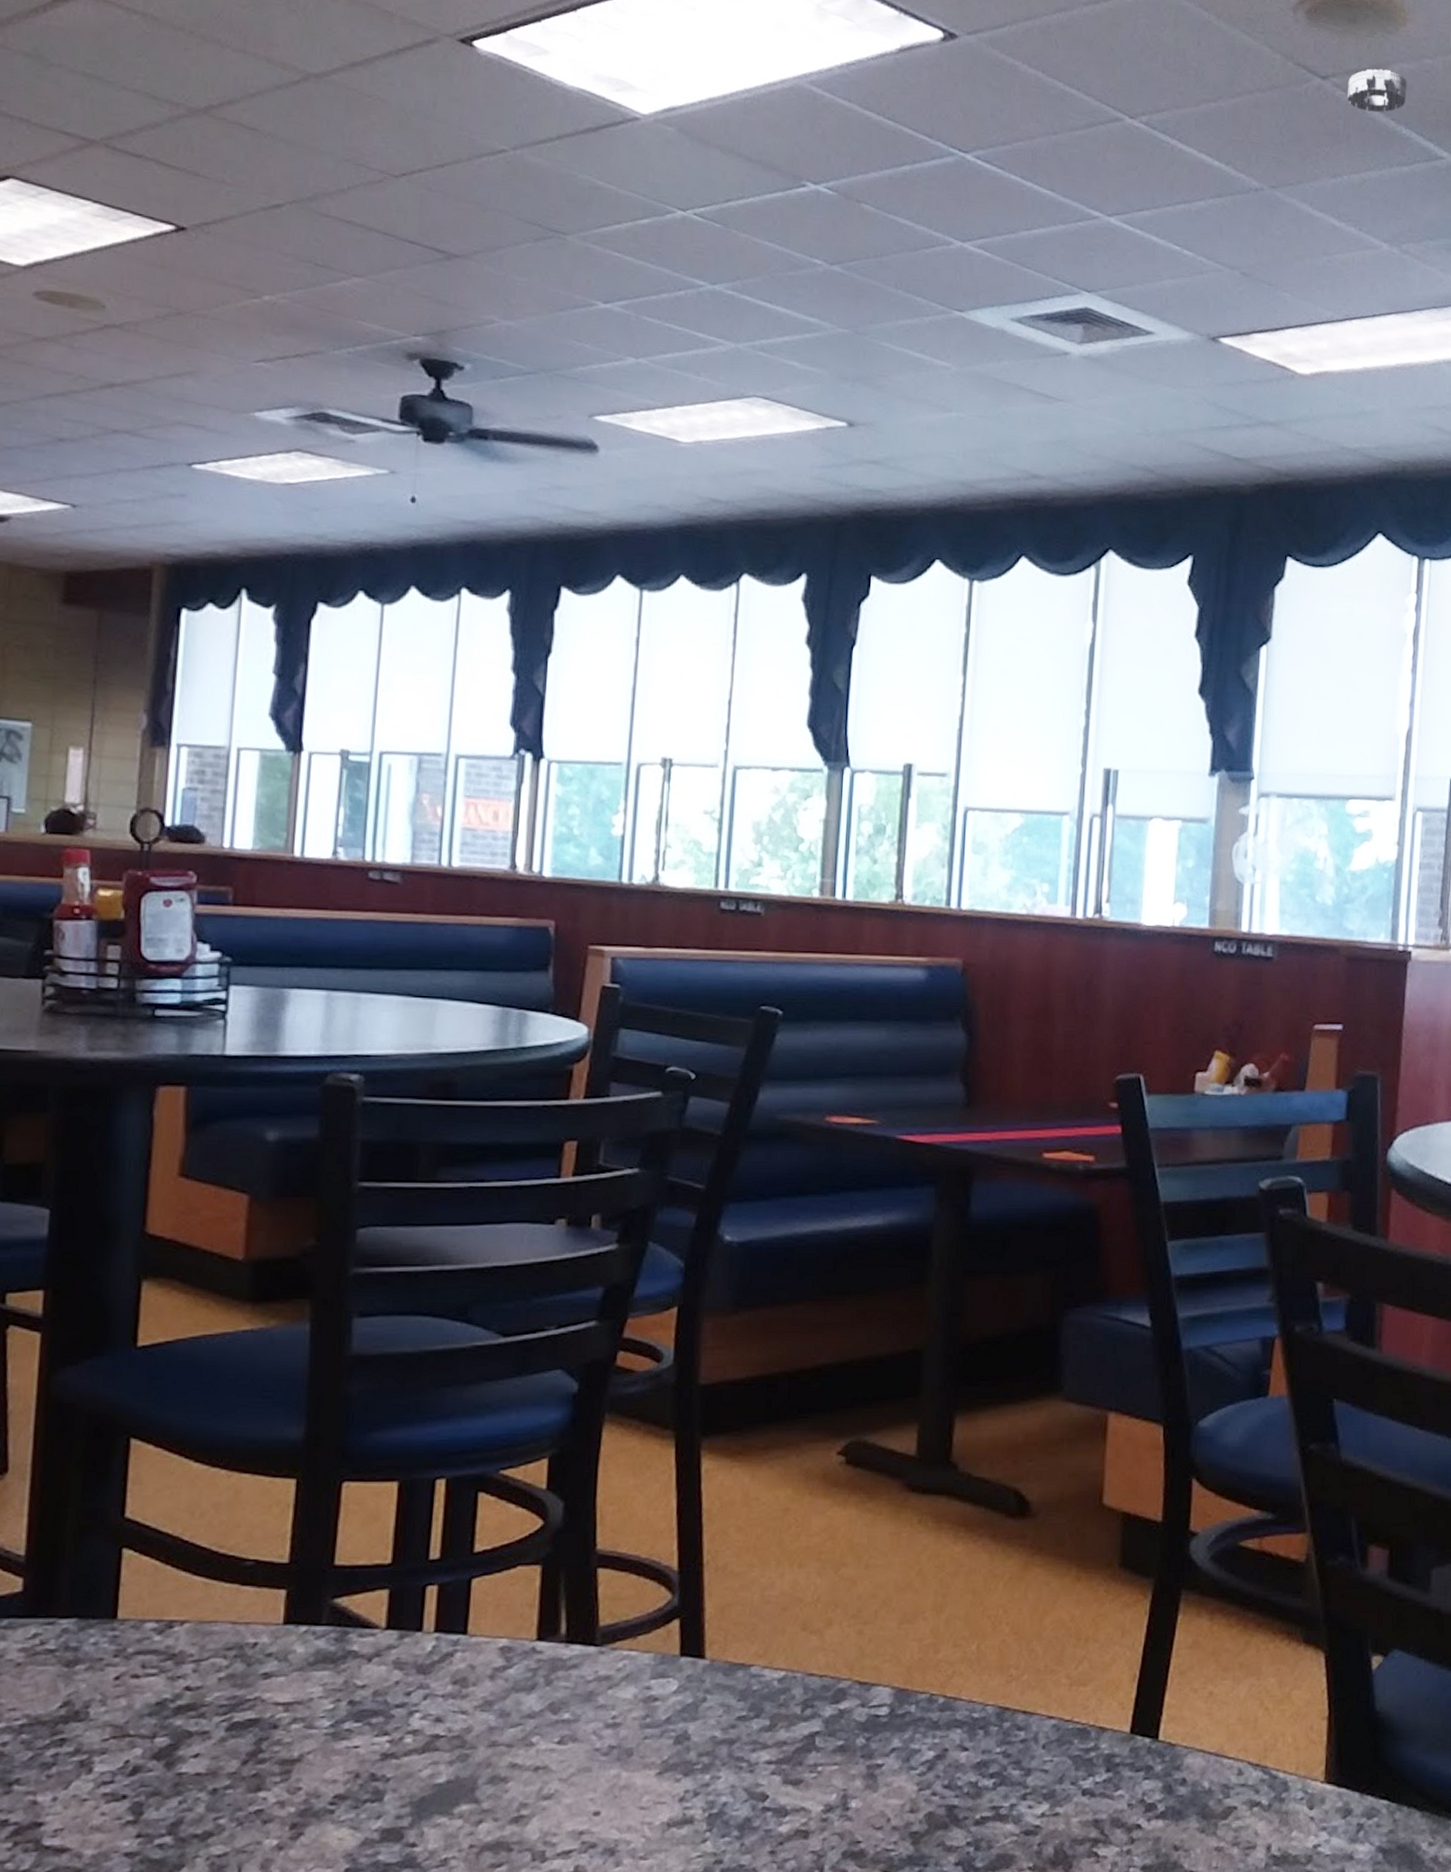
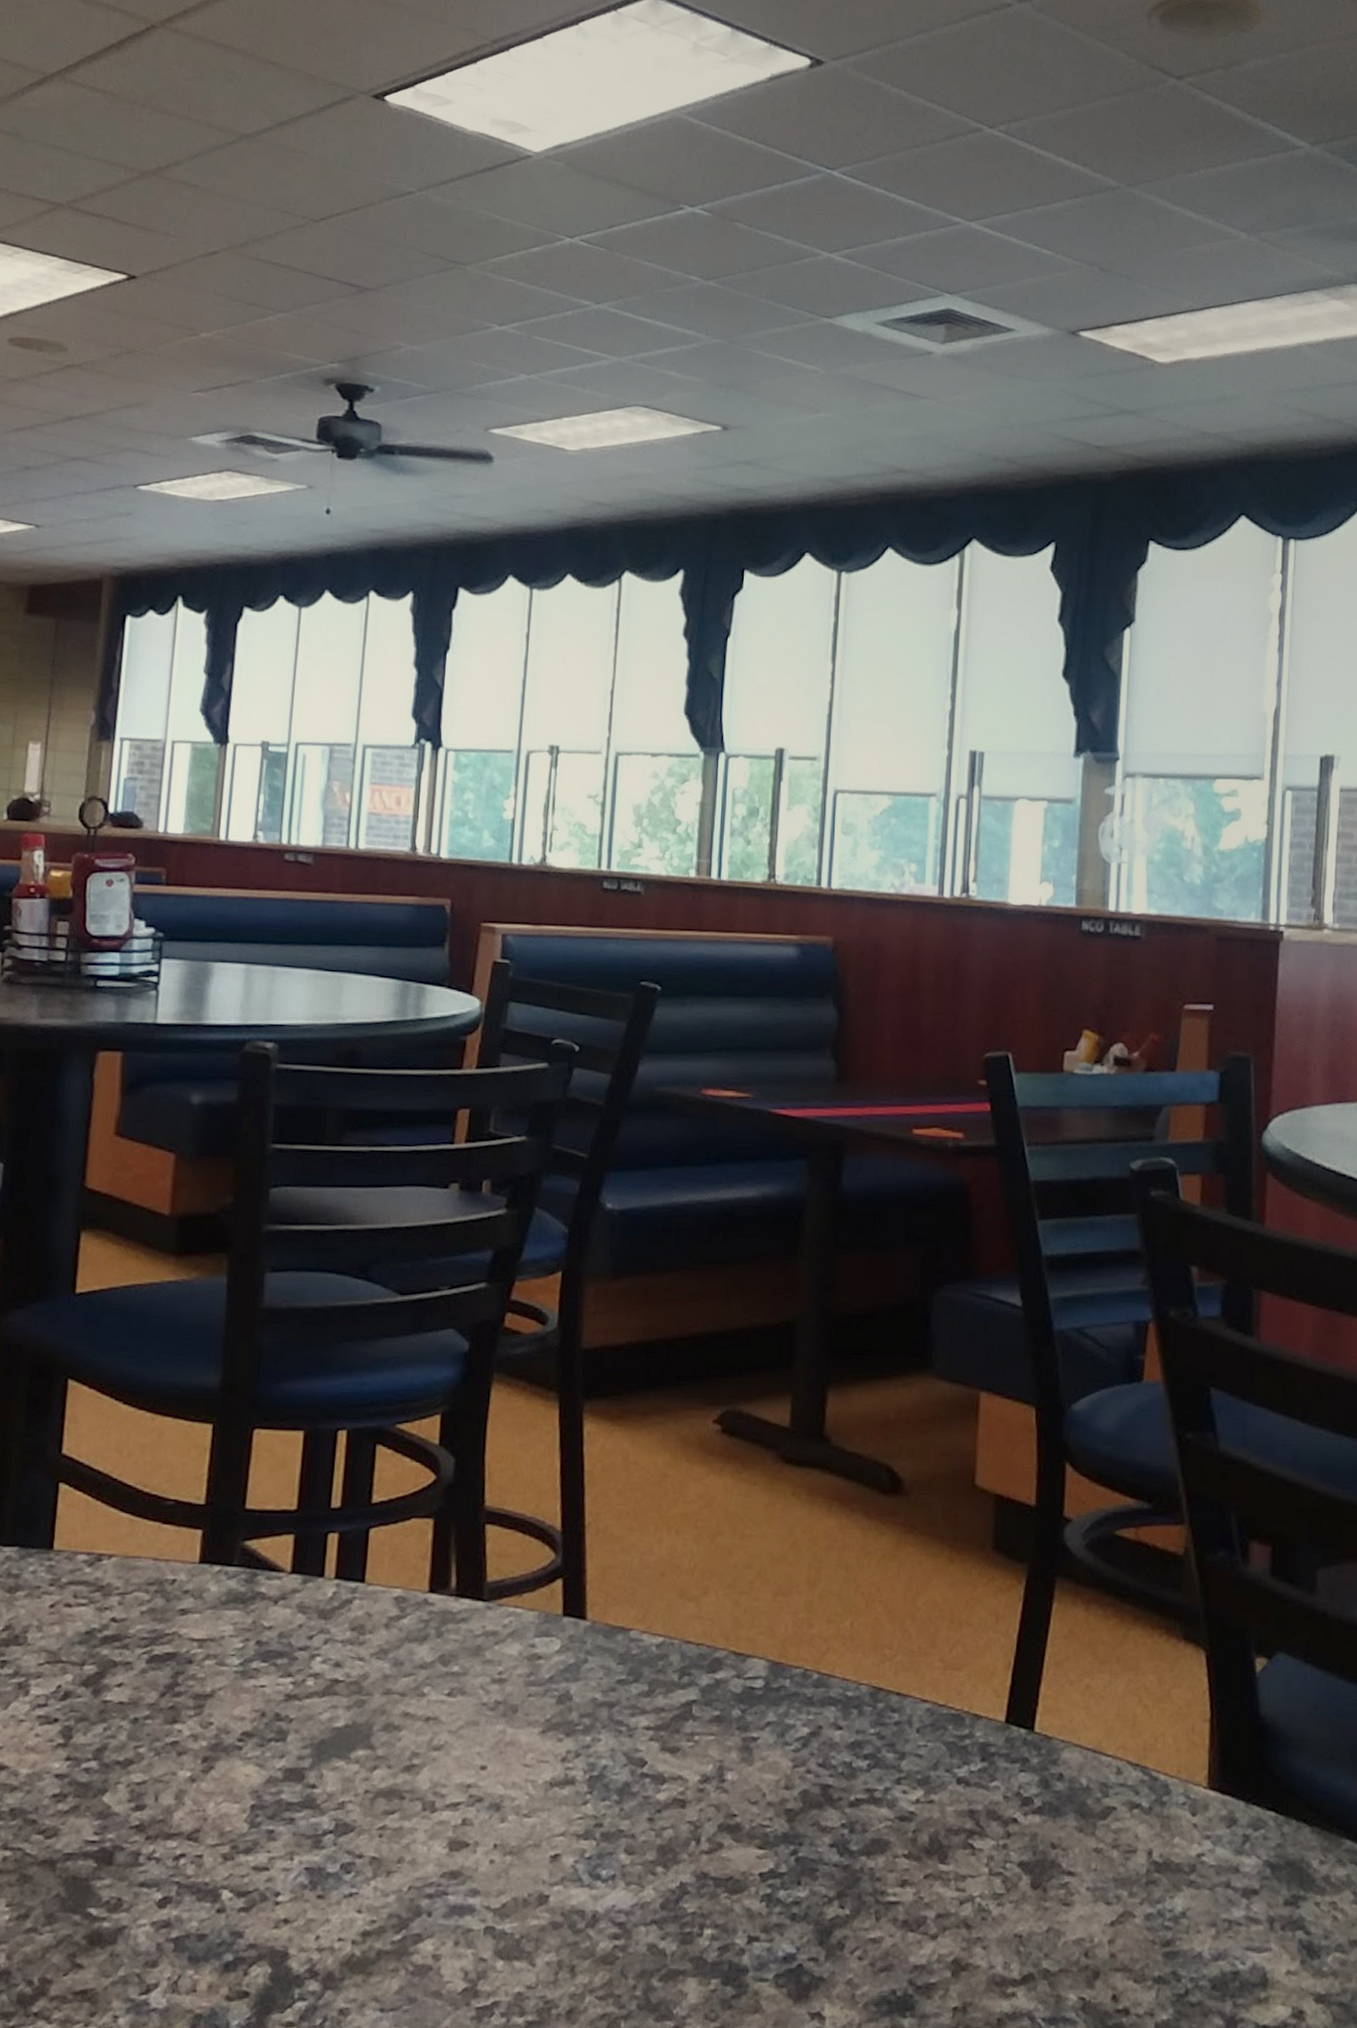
smoke detector: present [1347,69,1407,113] -> none [1203,66,1263,108]

